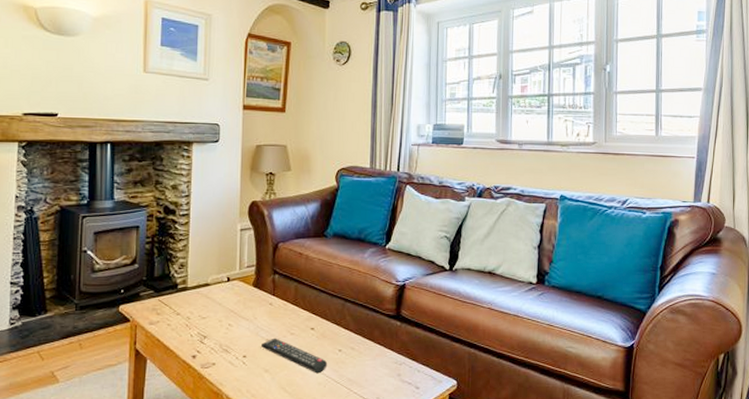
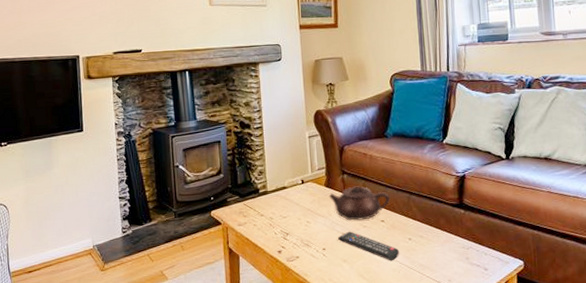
teapot: none [256,288,324,327] -> present [328,186,391,221]

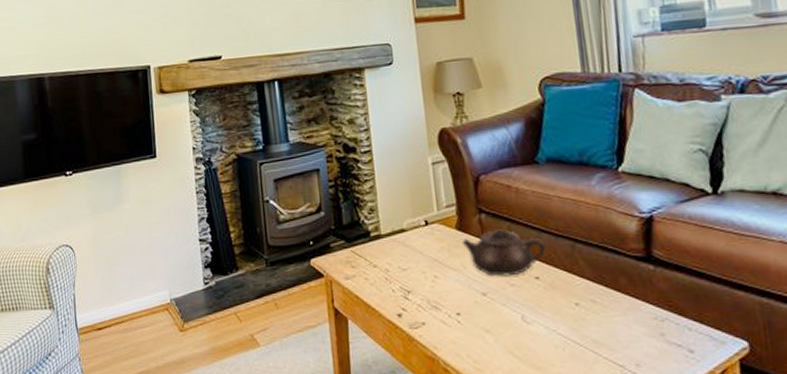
remote control: present [337,231,400,261] -> none [475,290,564,334]

